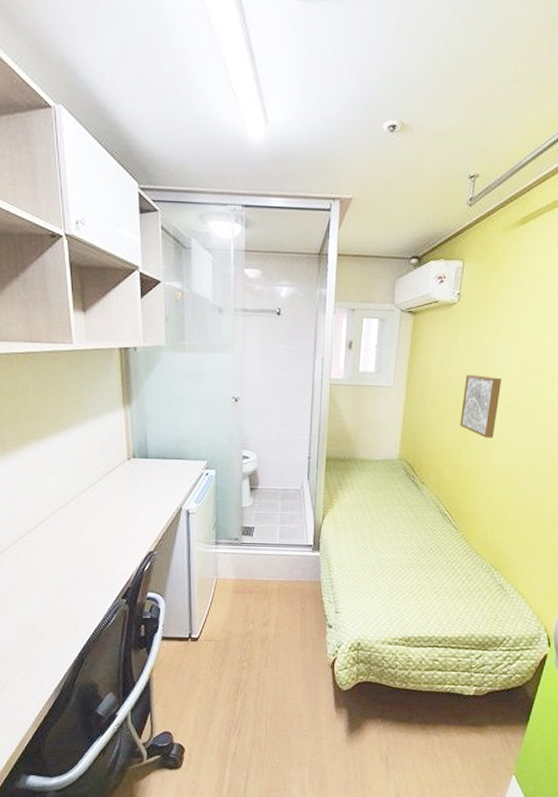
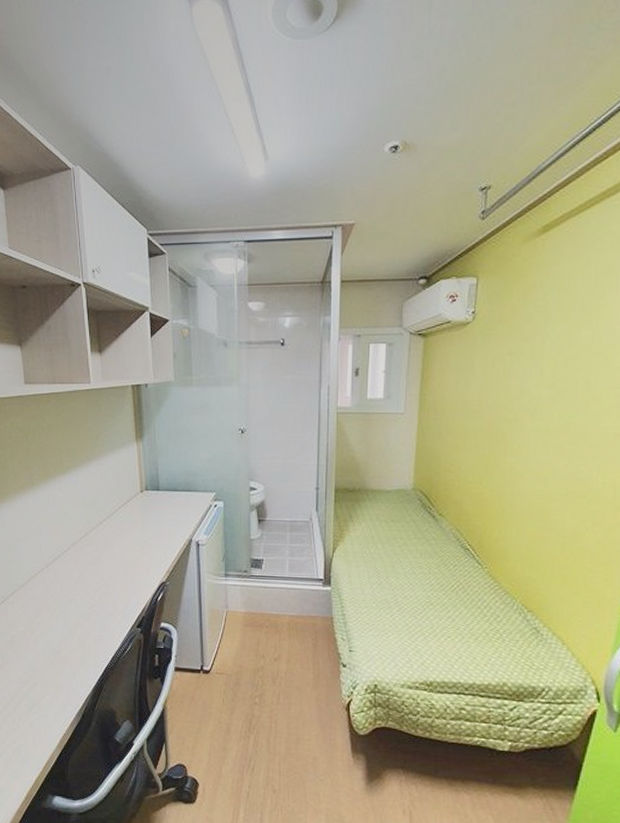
wall art: present [460,375,501,438] -> none [481,398,526,466]

